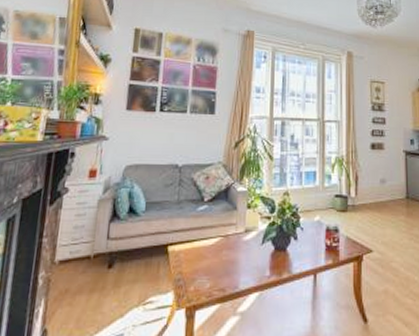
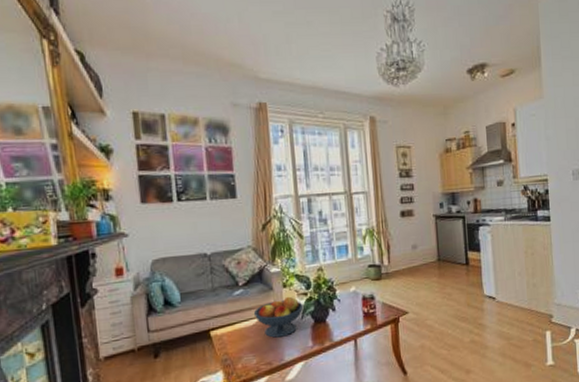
fruit bowl: none [214,218,265,262] -> present [253,296,304,338]

